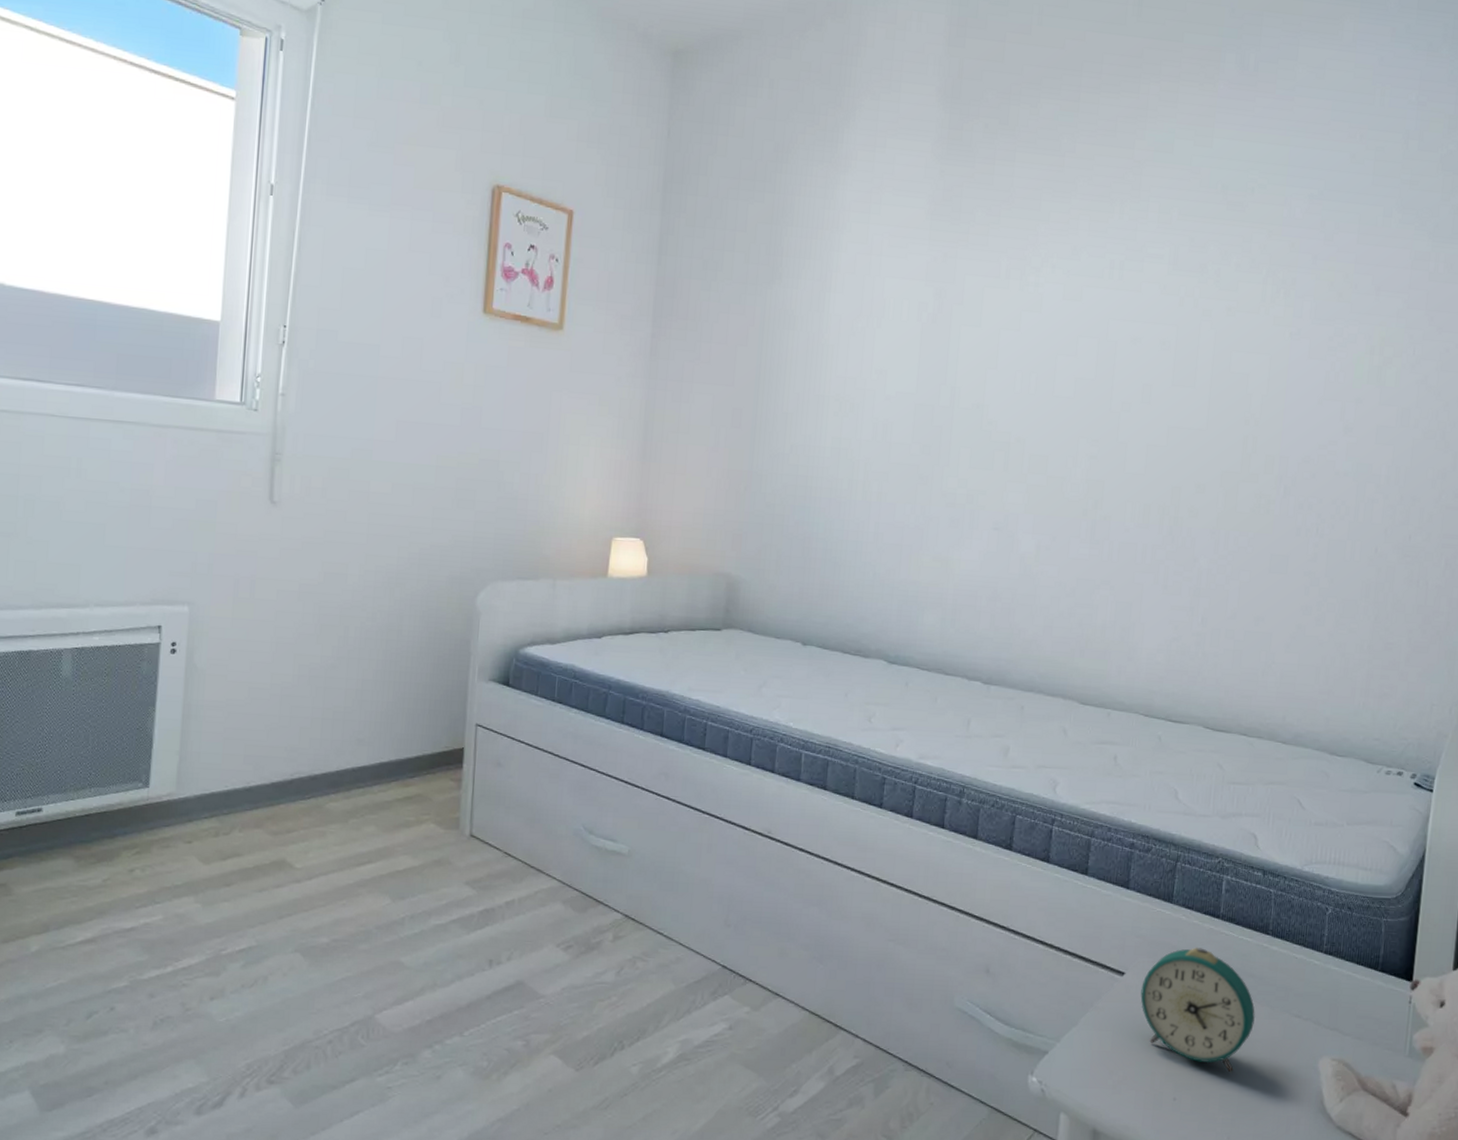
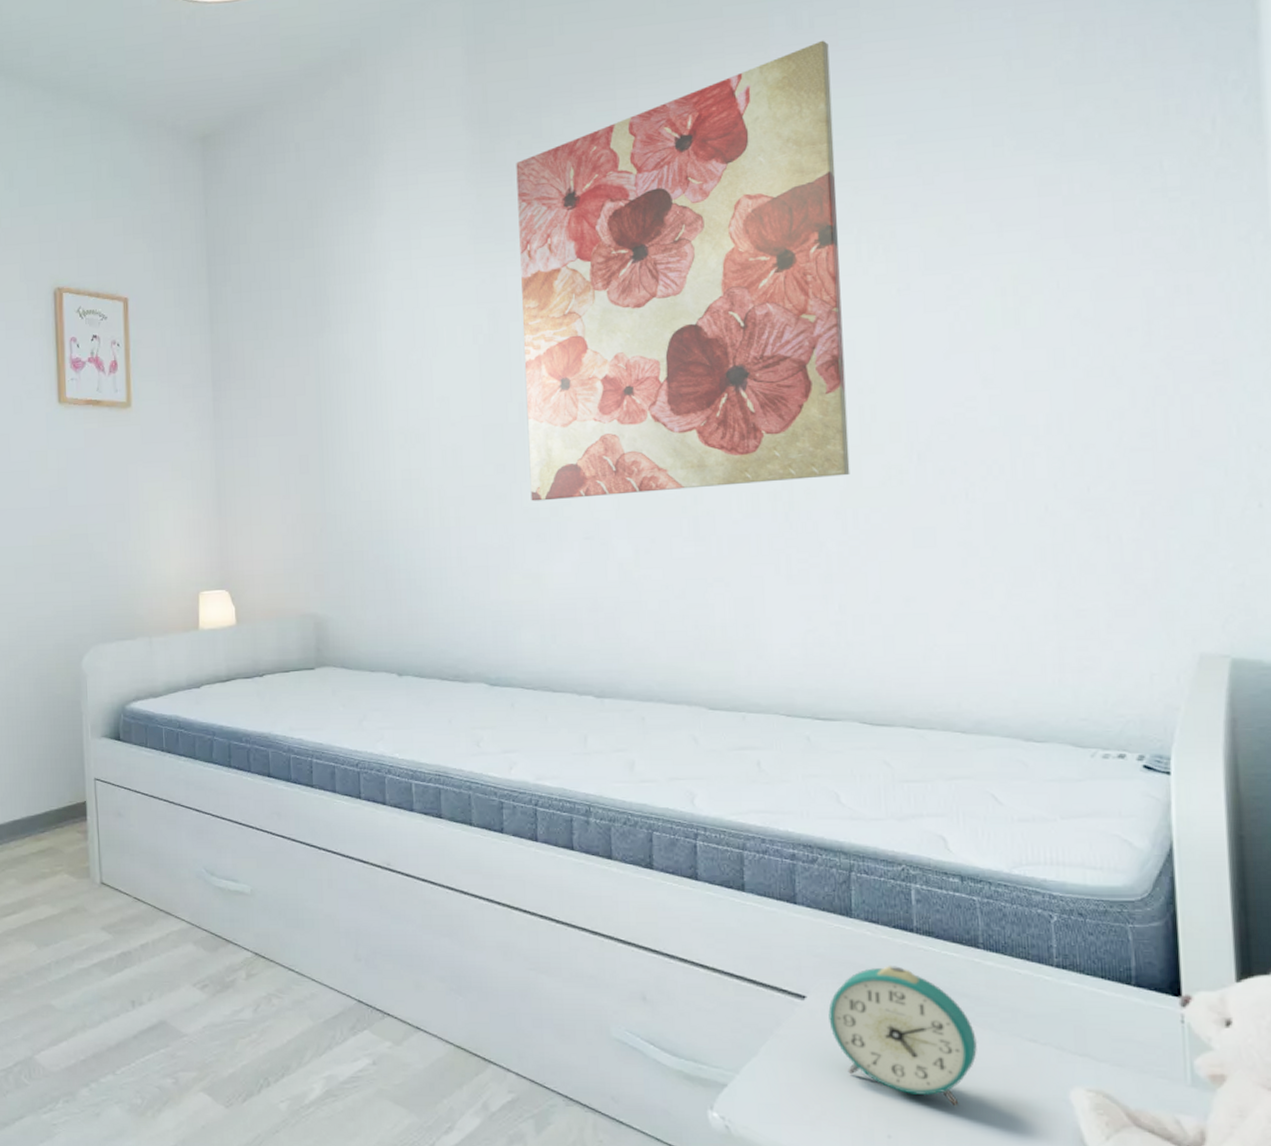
wall art: none [950,85,1267,499] -> present [516,40,850,501]

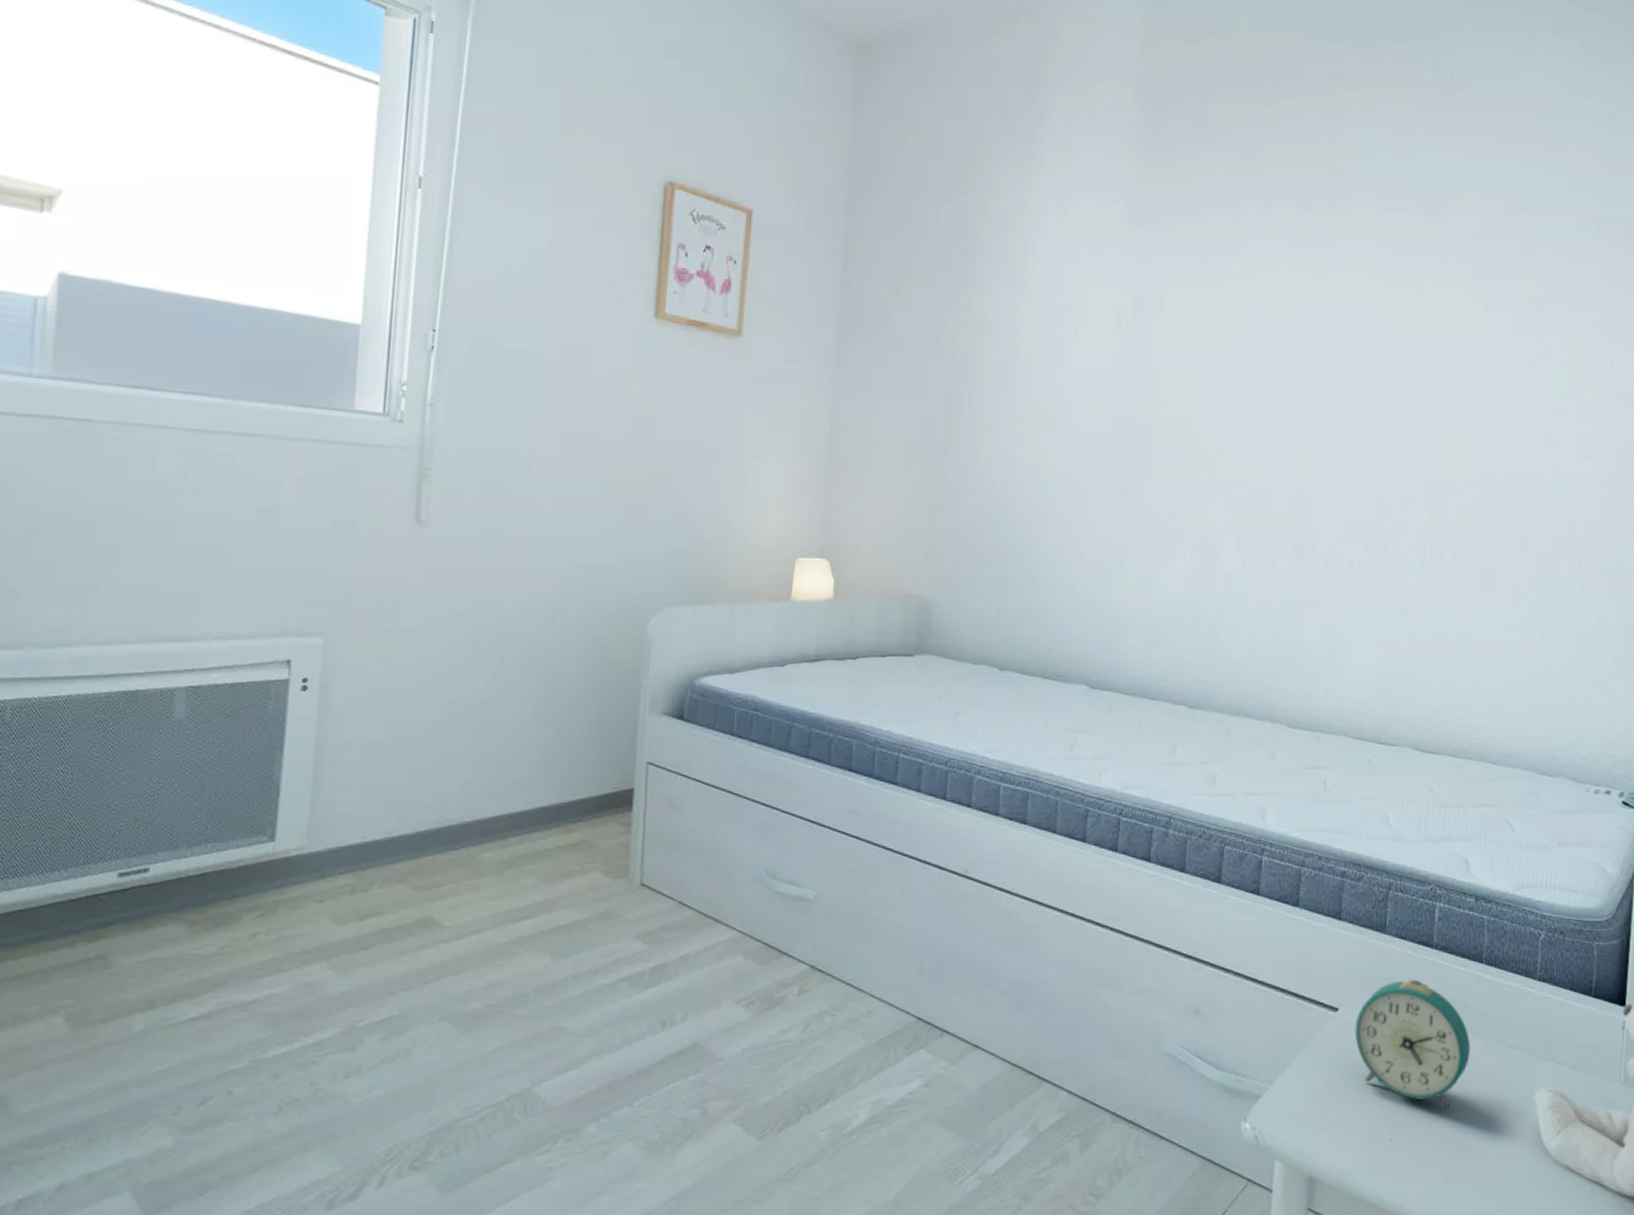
wall art: present [516,40,850,501] -> none [1152,94,1464,514]

